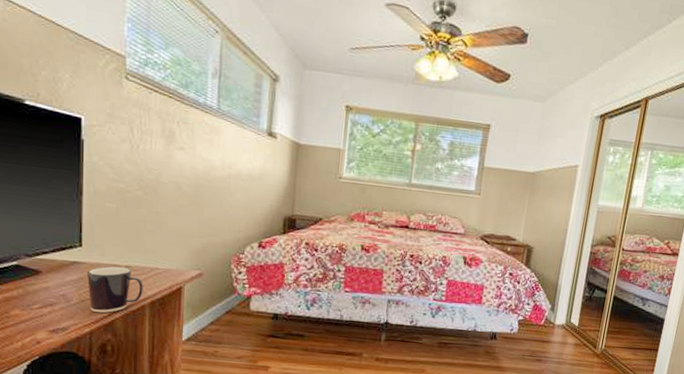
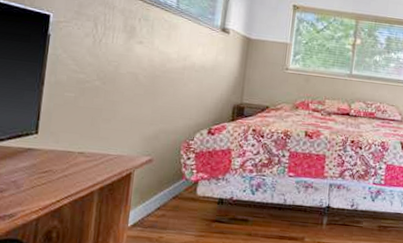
mug: present [87,266,143,314] -> none [39,152,94,200]

